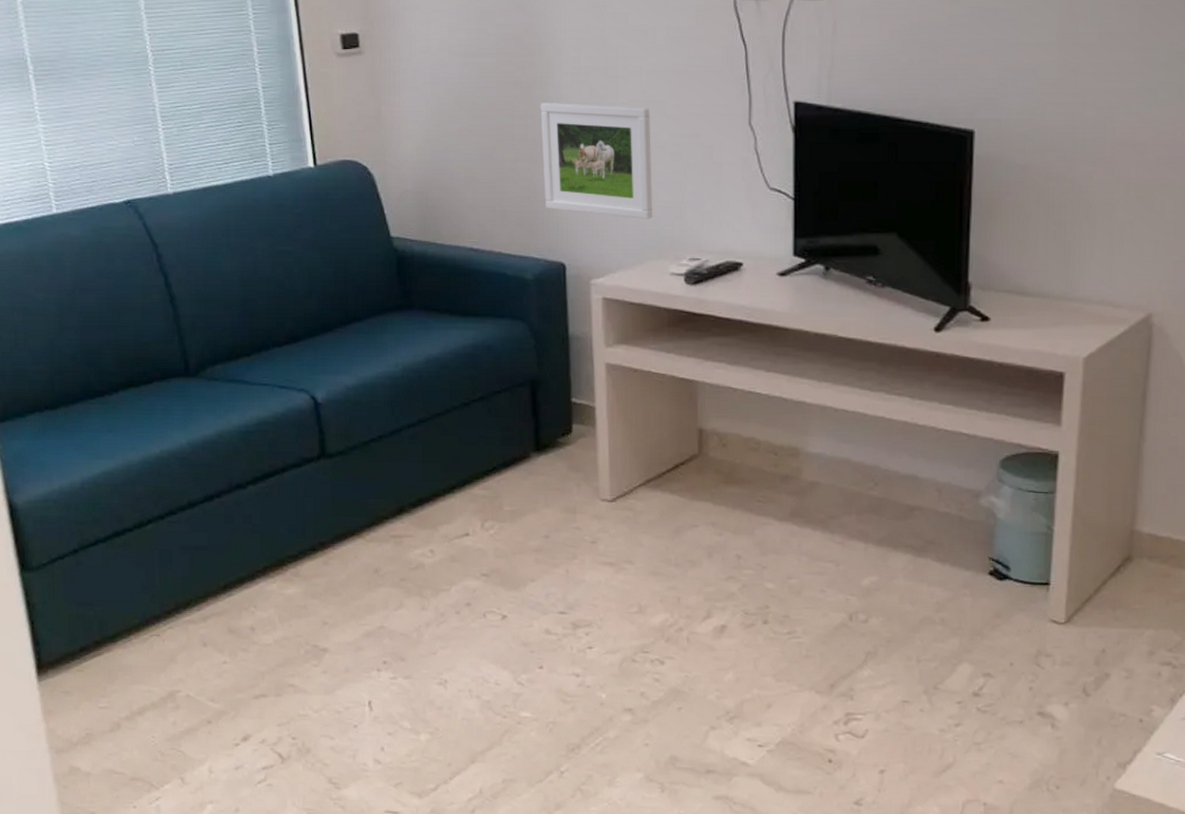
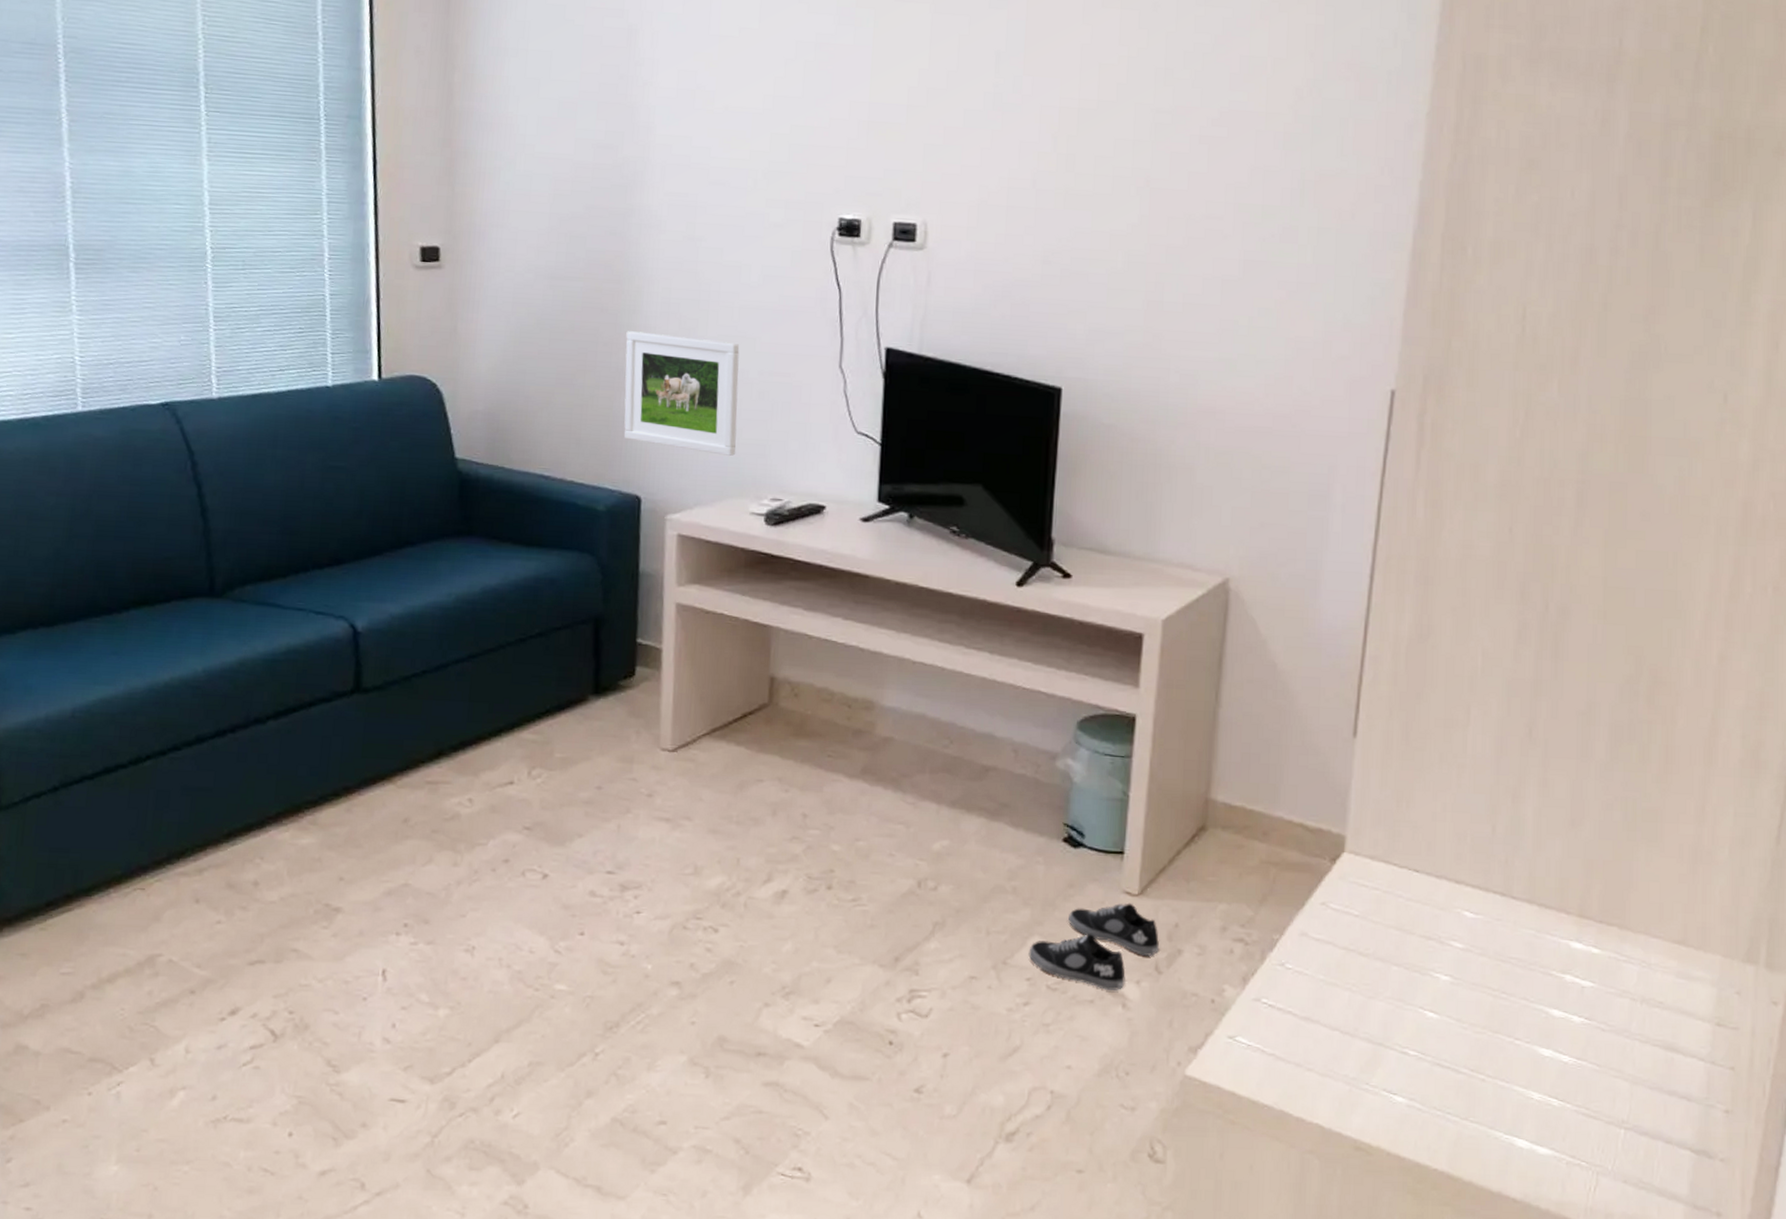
shoe: none [958,630,1086,712] -> present [1028,903,1159,990]

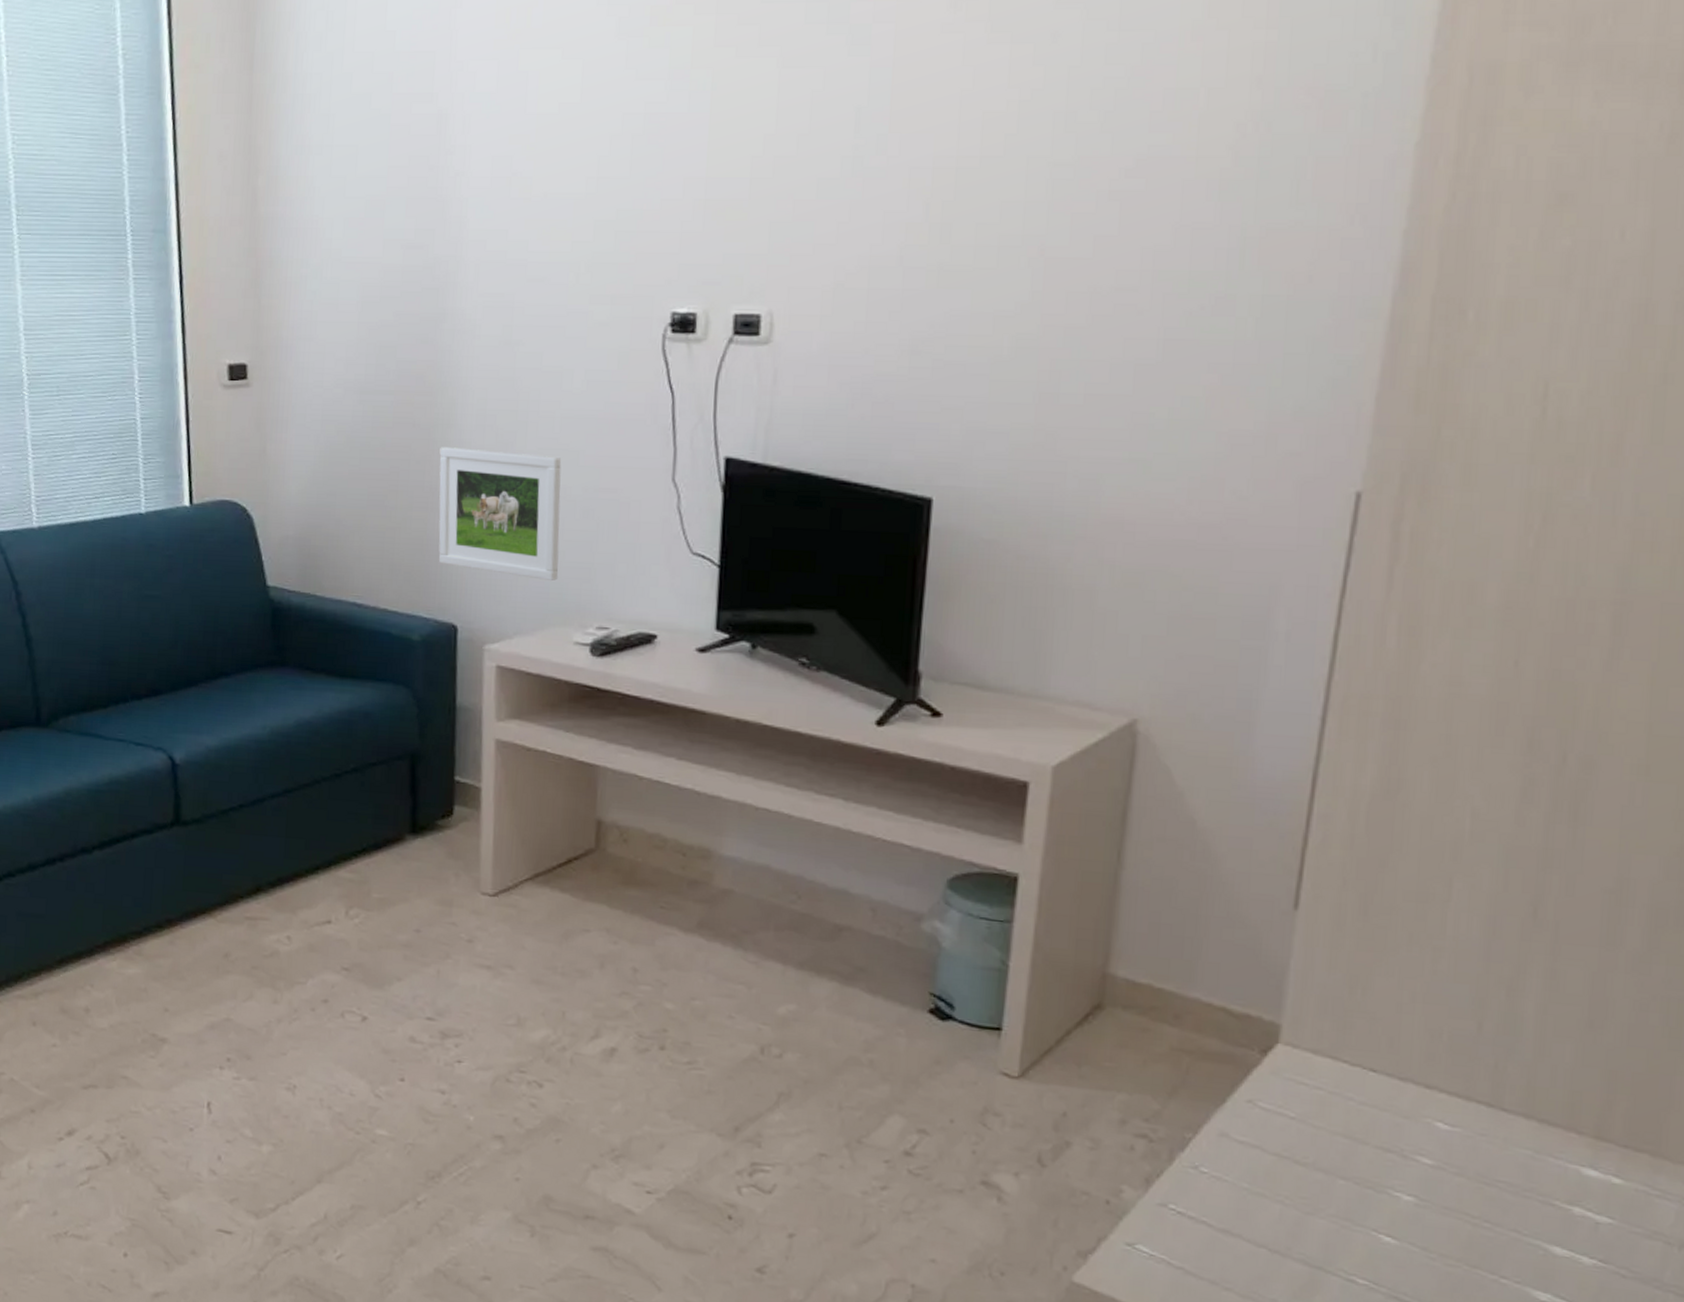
shoe: present [1028,903,1159,990] -> none [887,1085,1043,1182]

